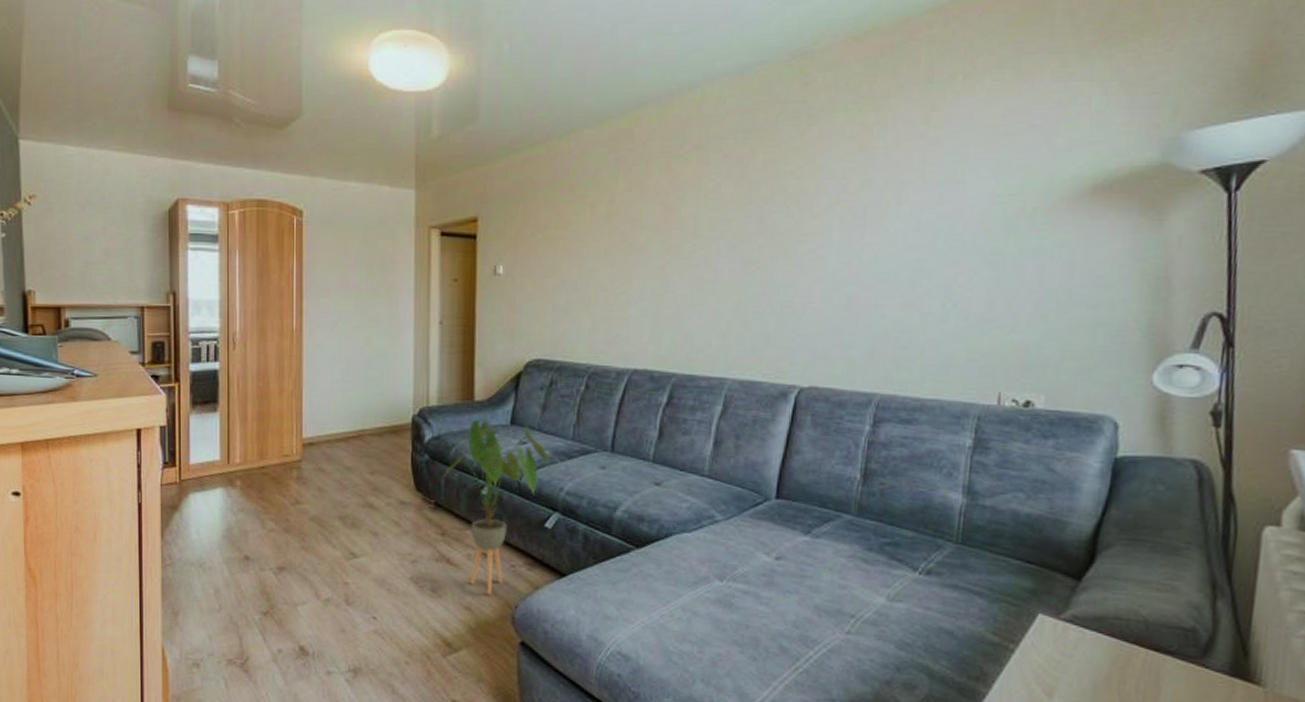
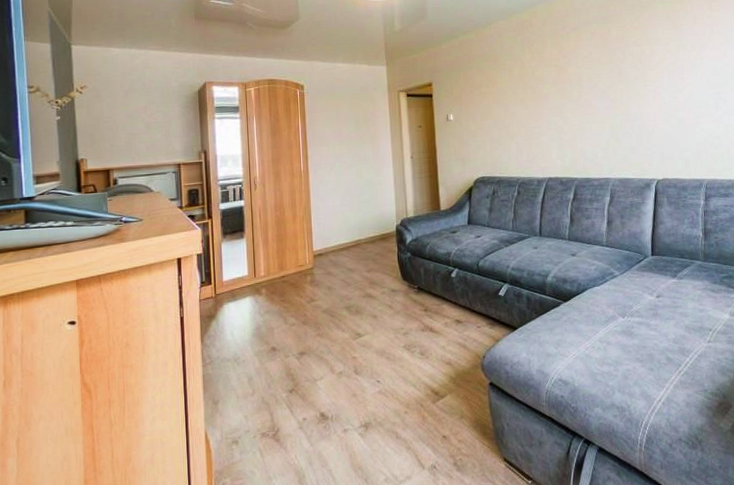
house plant: present [444,419,549,594] -> none [423,222,498,350]

